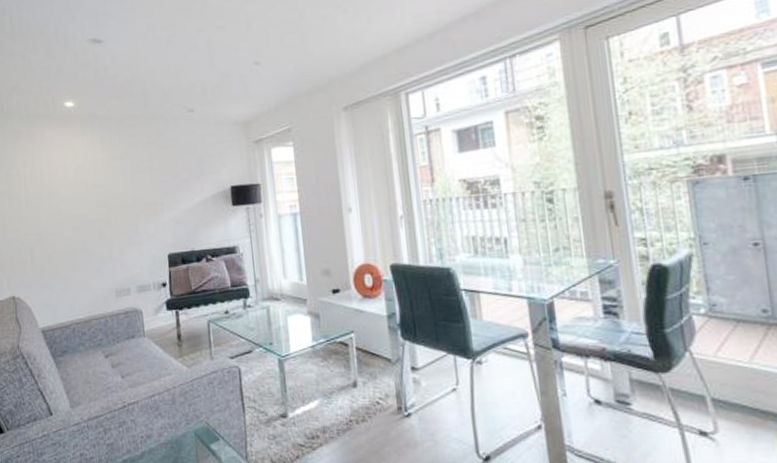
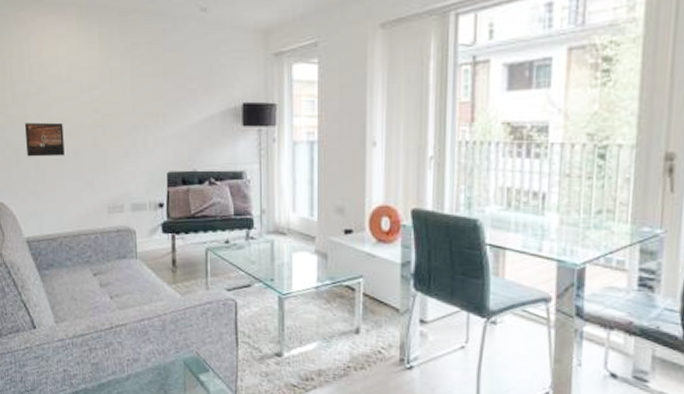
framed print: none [38,219,75,253] -> present [25,122,65,157]

